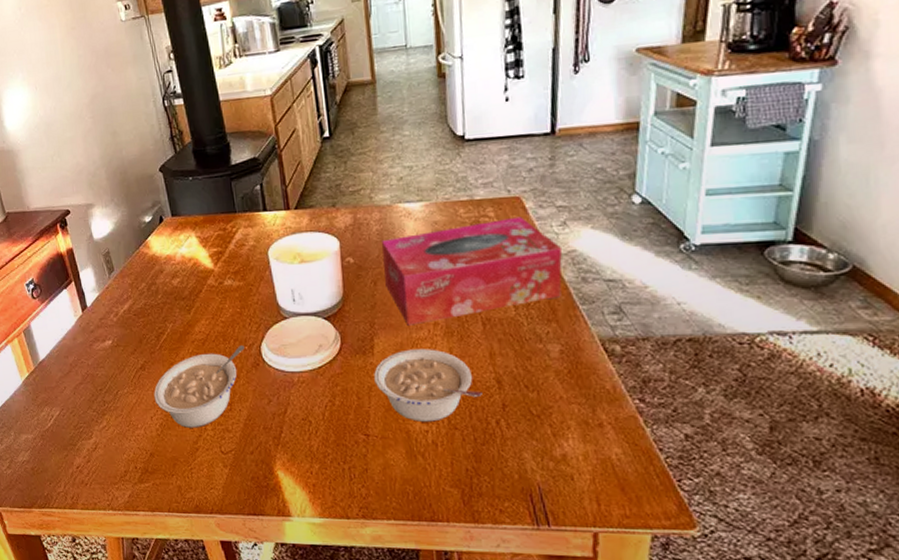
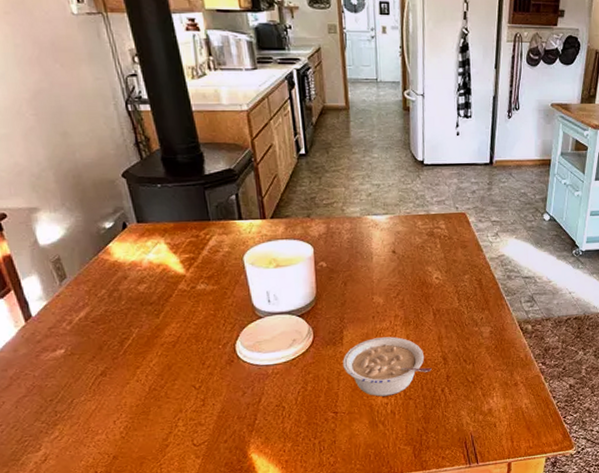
legume: present [154,345,245,428] -> none [117,345,219,427]
tissue box: present [382,216,563,326] -> none [352,228,495,319]

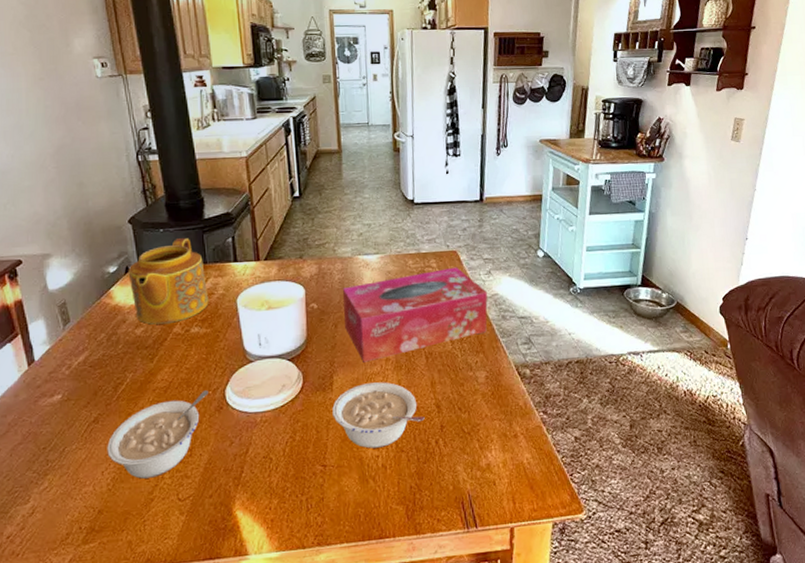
legume: none [117,345,219,427] -> present [107,390,209,479]
teapot: none [125,194,214,281] -> present [128,238,209,325]
tissue box: none [352,228,495,319] -> present [343,267,488,362]

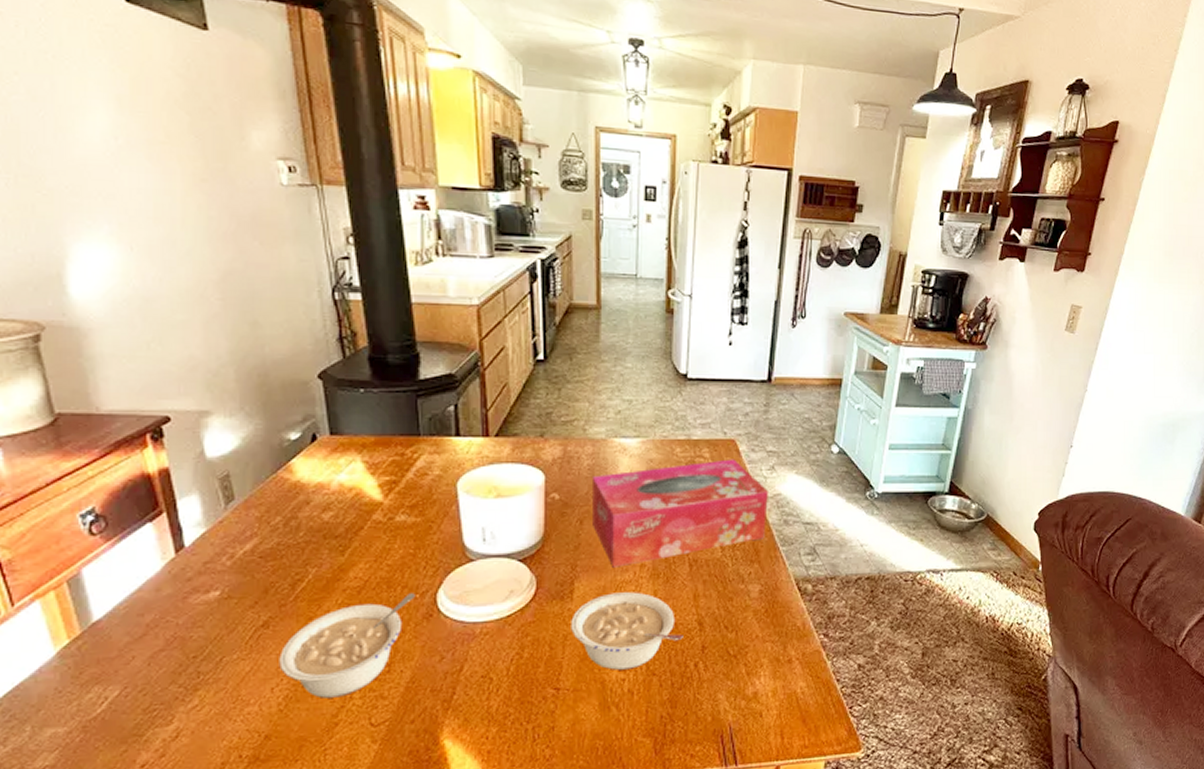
teapot: present [128,238,209,325] -> none [315,402,421,508]

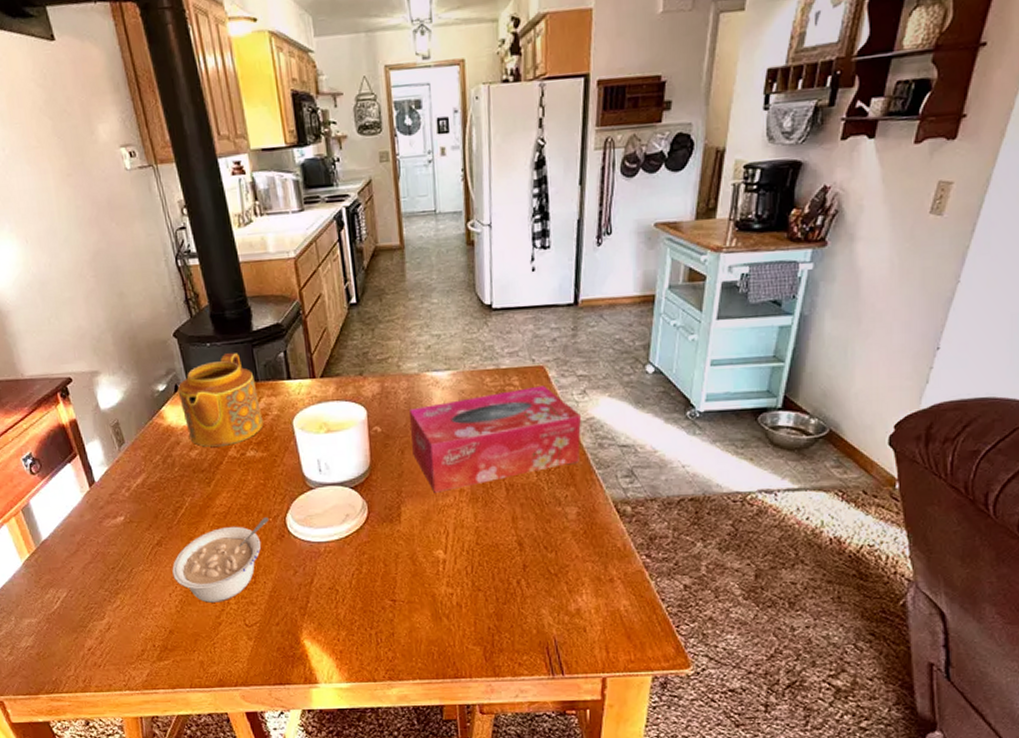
teapot: none [315,402,421,508] -> present [177,353,264,447]
legume: present [571,592,683,670] -> none [401,515,505,585]

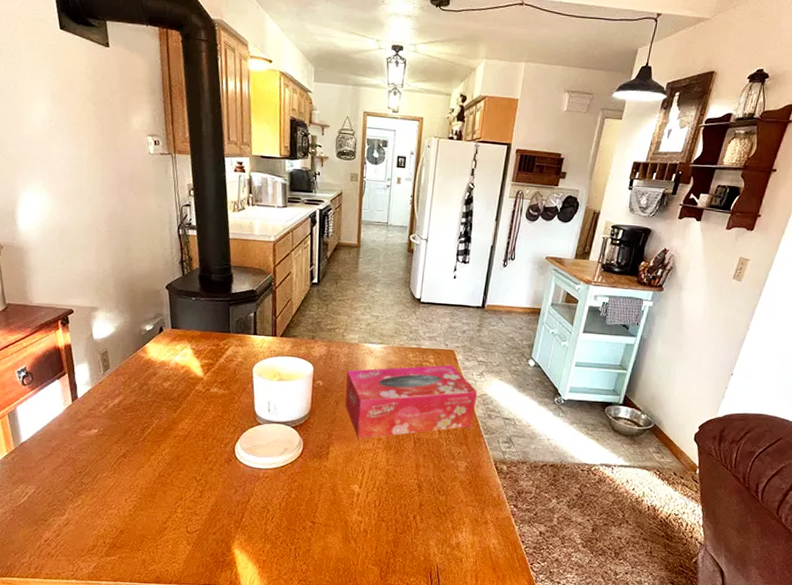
legume: present [172,517,269,603] -> none [131,443,221,510]
teapot: present [177,353,264,447] -> none [162,308,229,381]

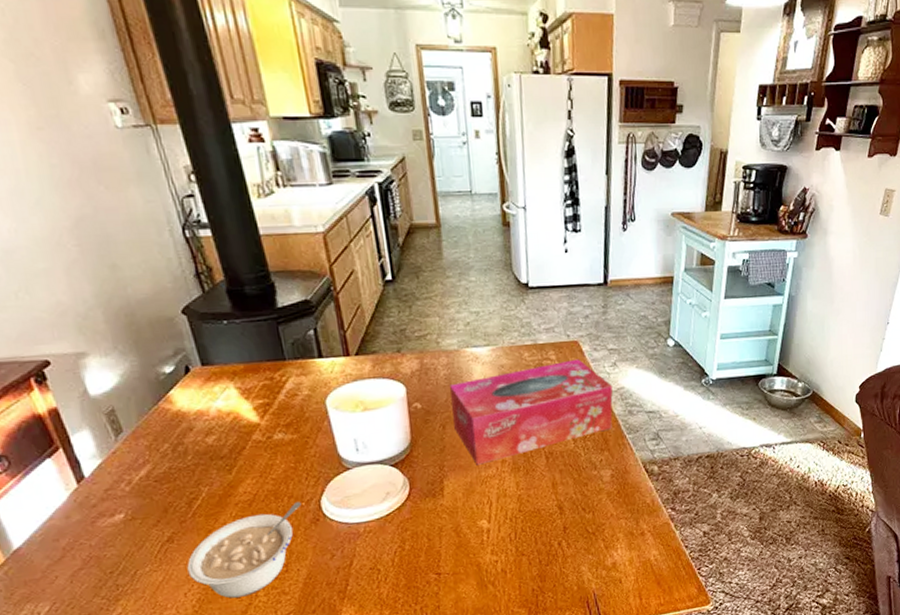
legume: none [131,443,221,510] -> present [187,502,301,599]

